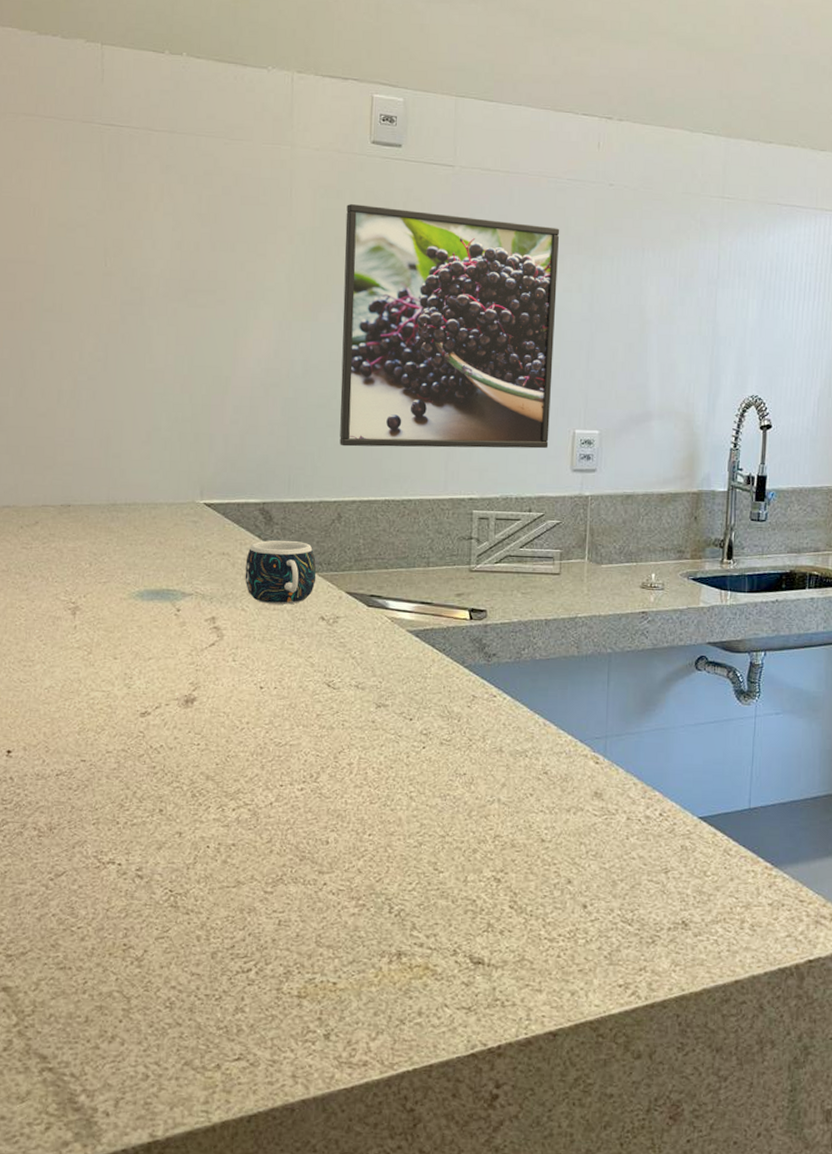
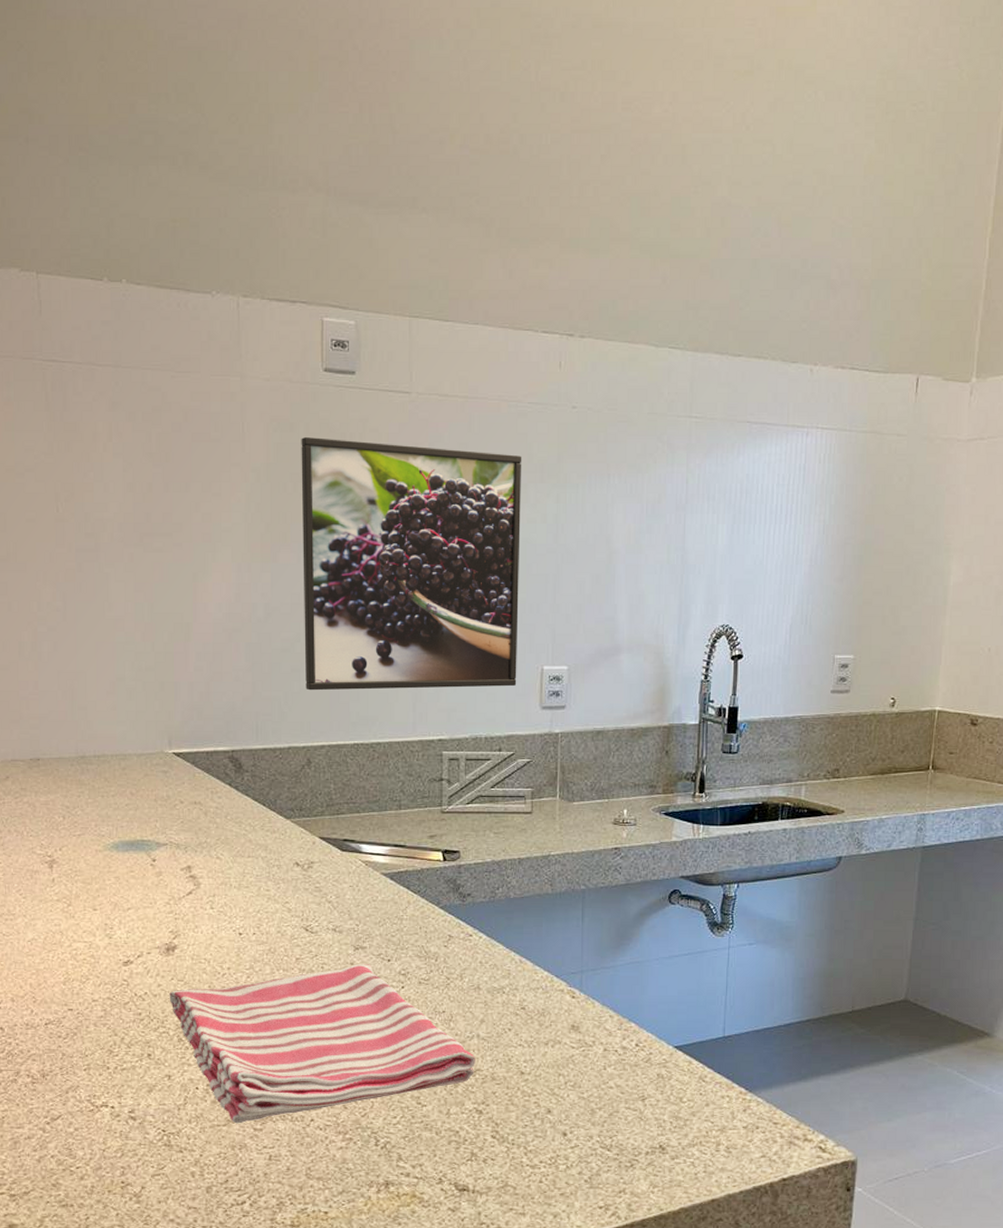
dish towel: none [185,722,496,886] -> present [169,964,476,1124]
mug: present [245,540,317,605] -> none [218,787,289,851]

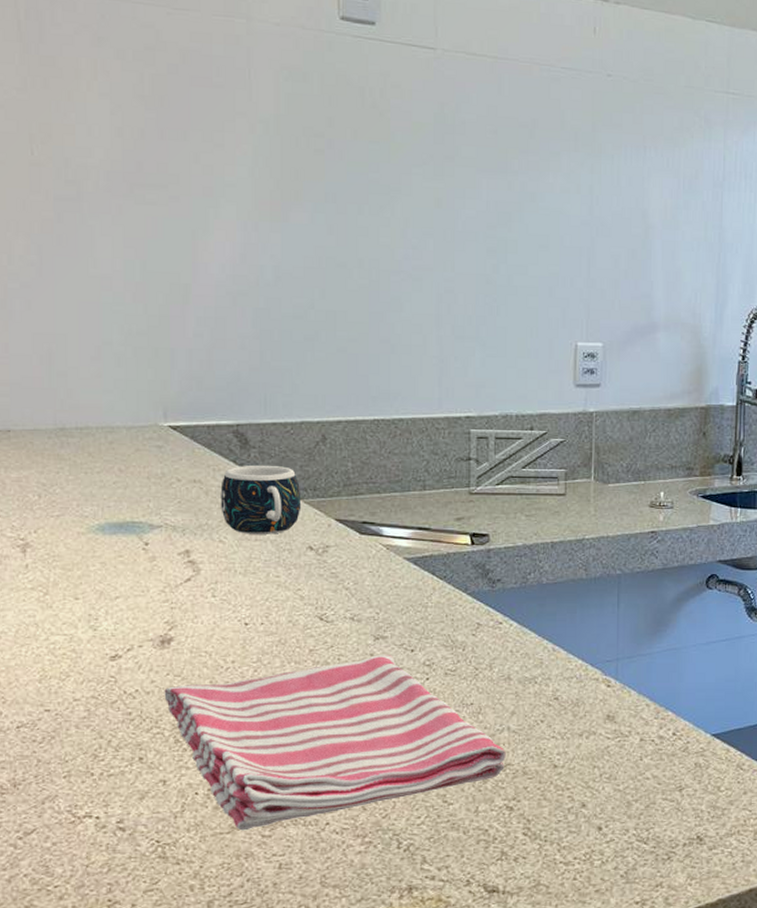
mug: none [218,787,289,851] -> present [220,464,302,534]
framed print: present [301,437,522,691] -> none [315,89,555,363]

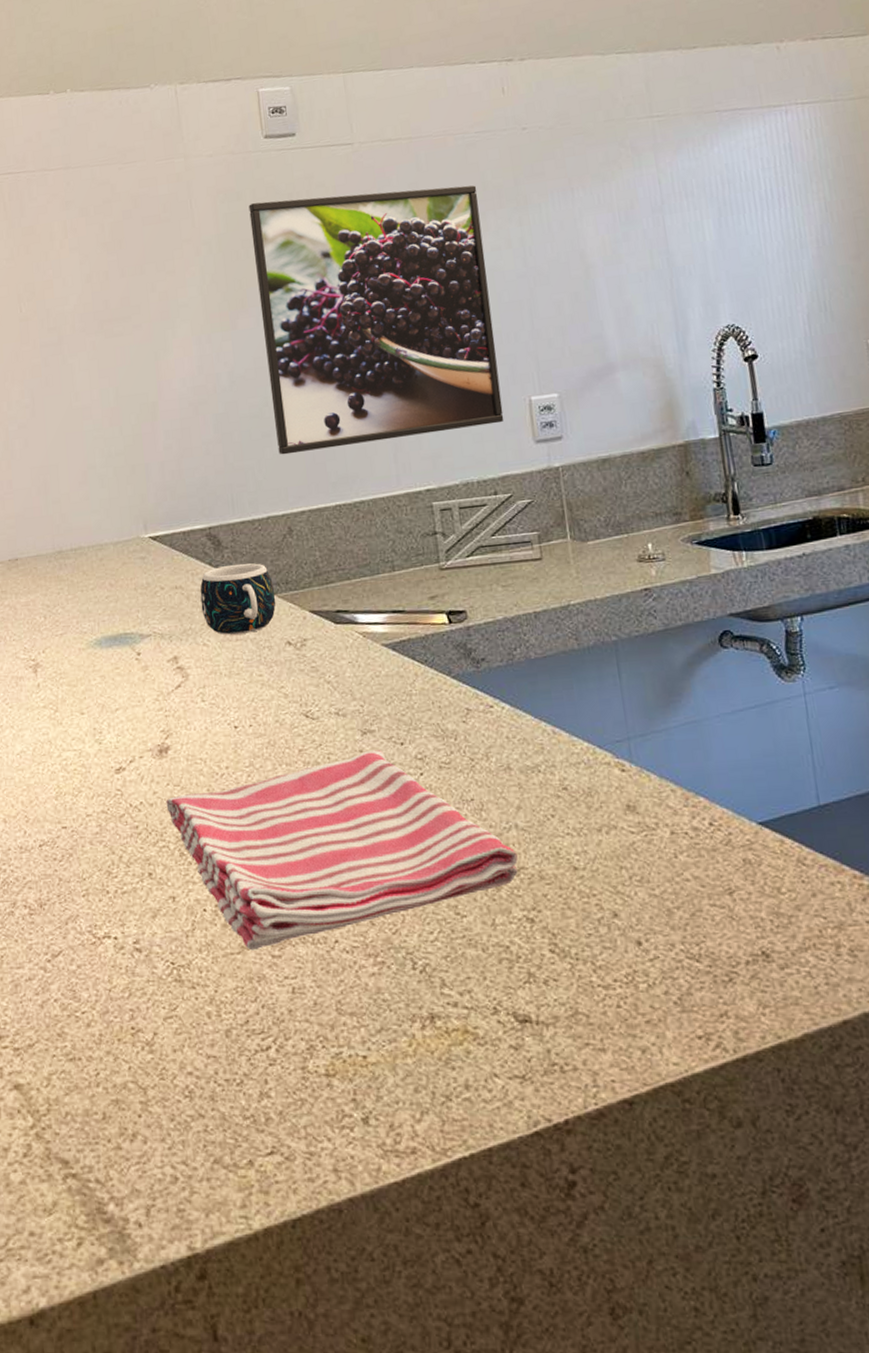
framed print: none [315,89,555,363] -> present [248,185,504,455]

